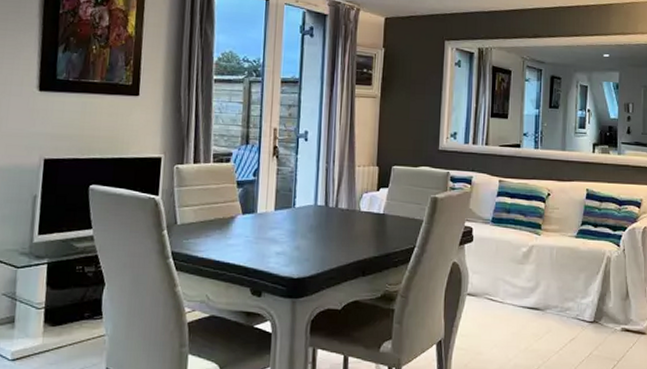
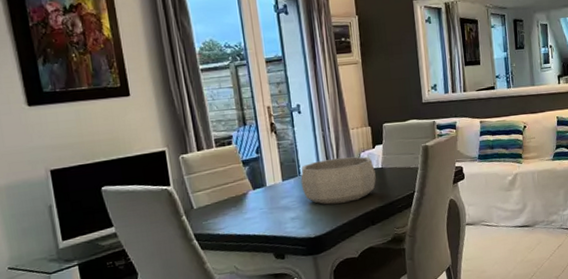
decorative bowl: none [294,194,376,246] -> present [300,156,376,205]

